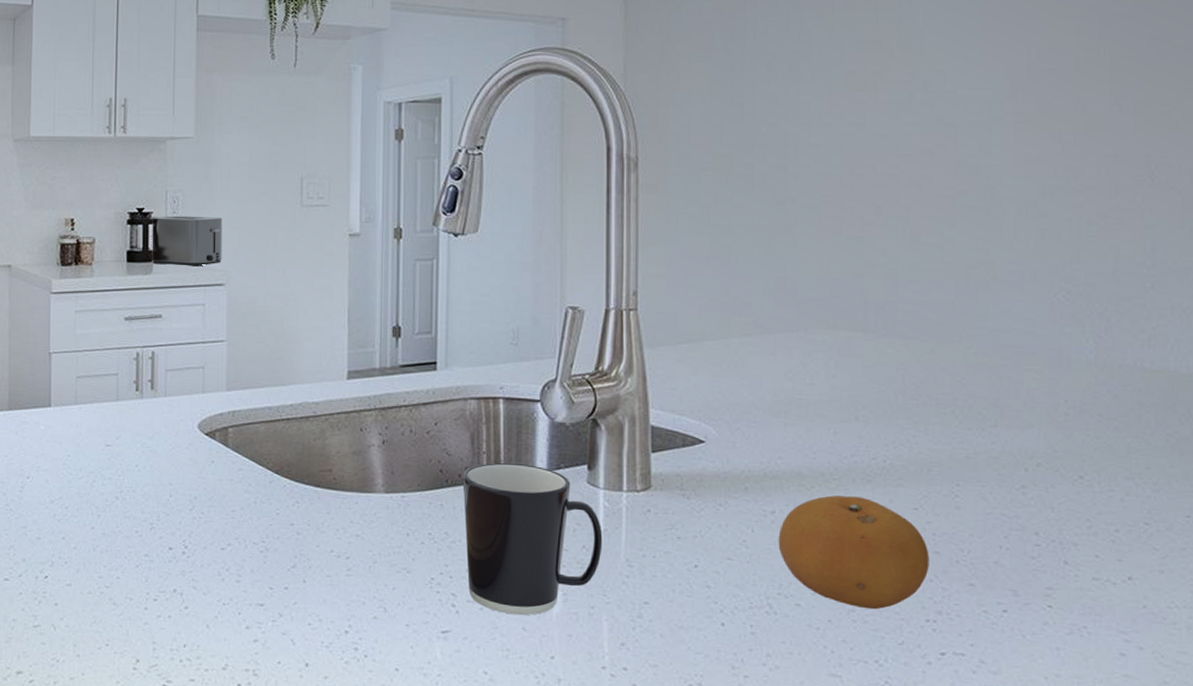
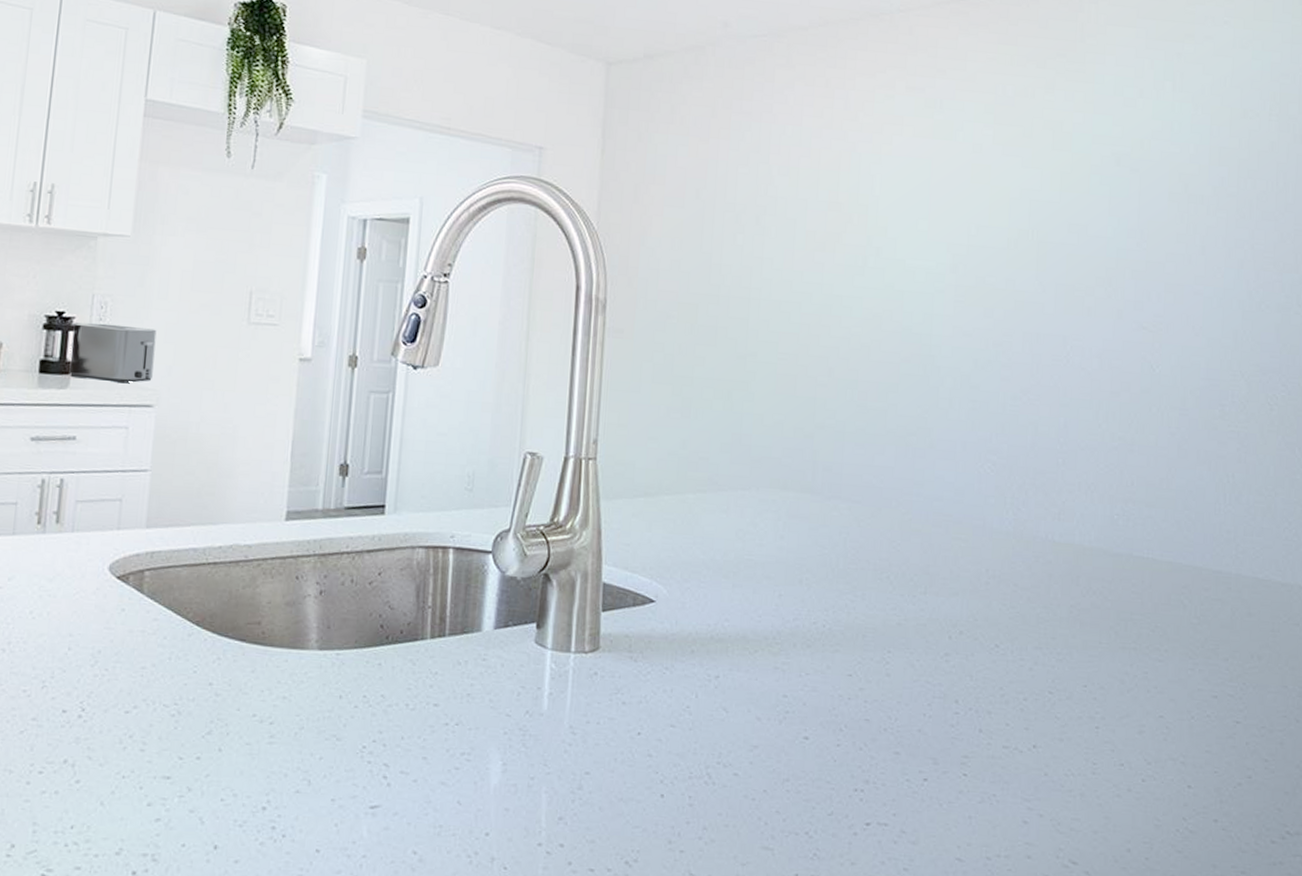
mug: present [462,462,603,616] -> none [402,618,548,788]
fruit: present [778,495,930,610] -> none [720,660,861,779]

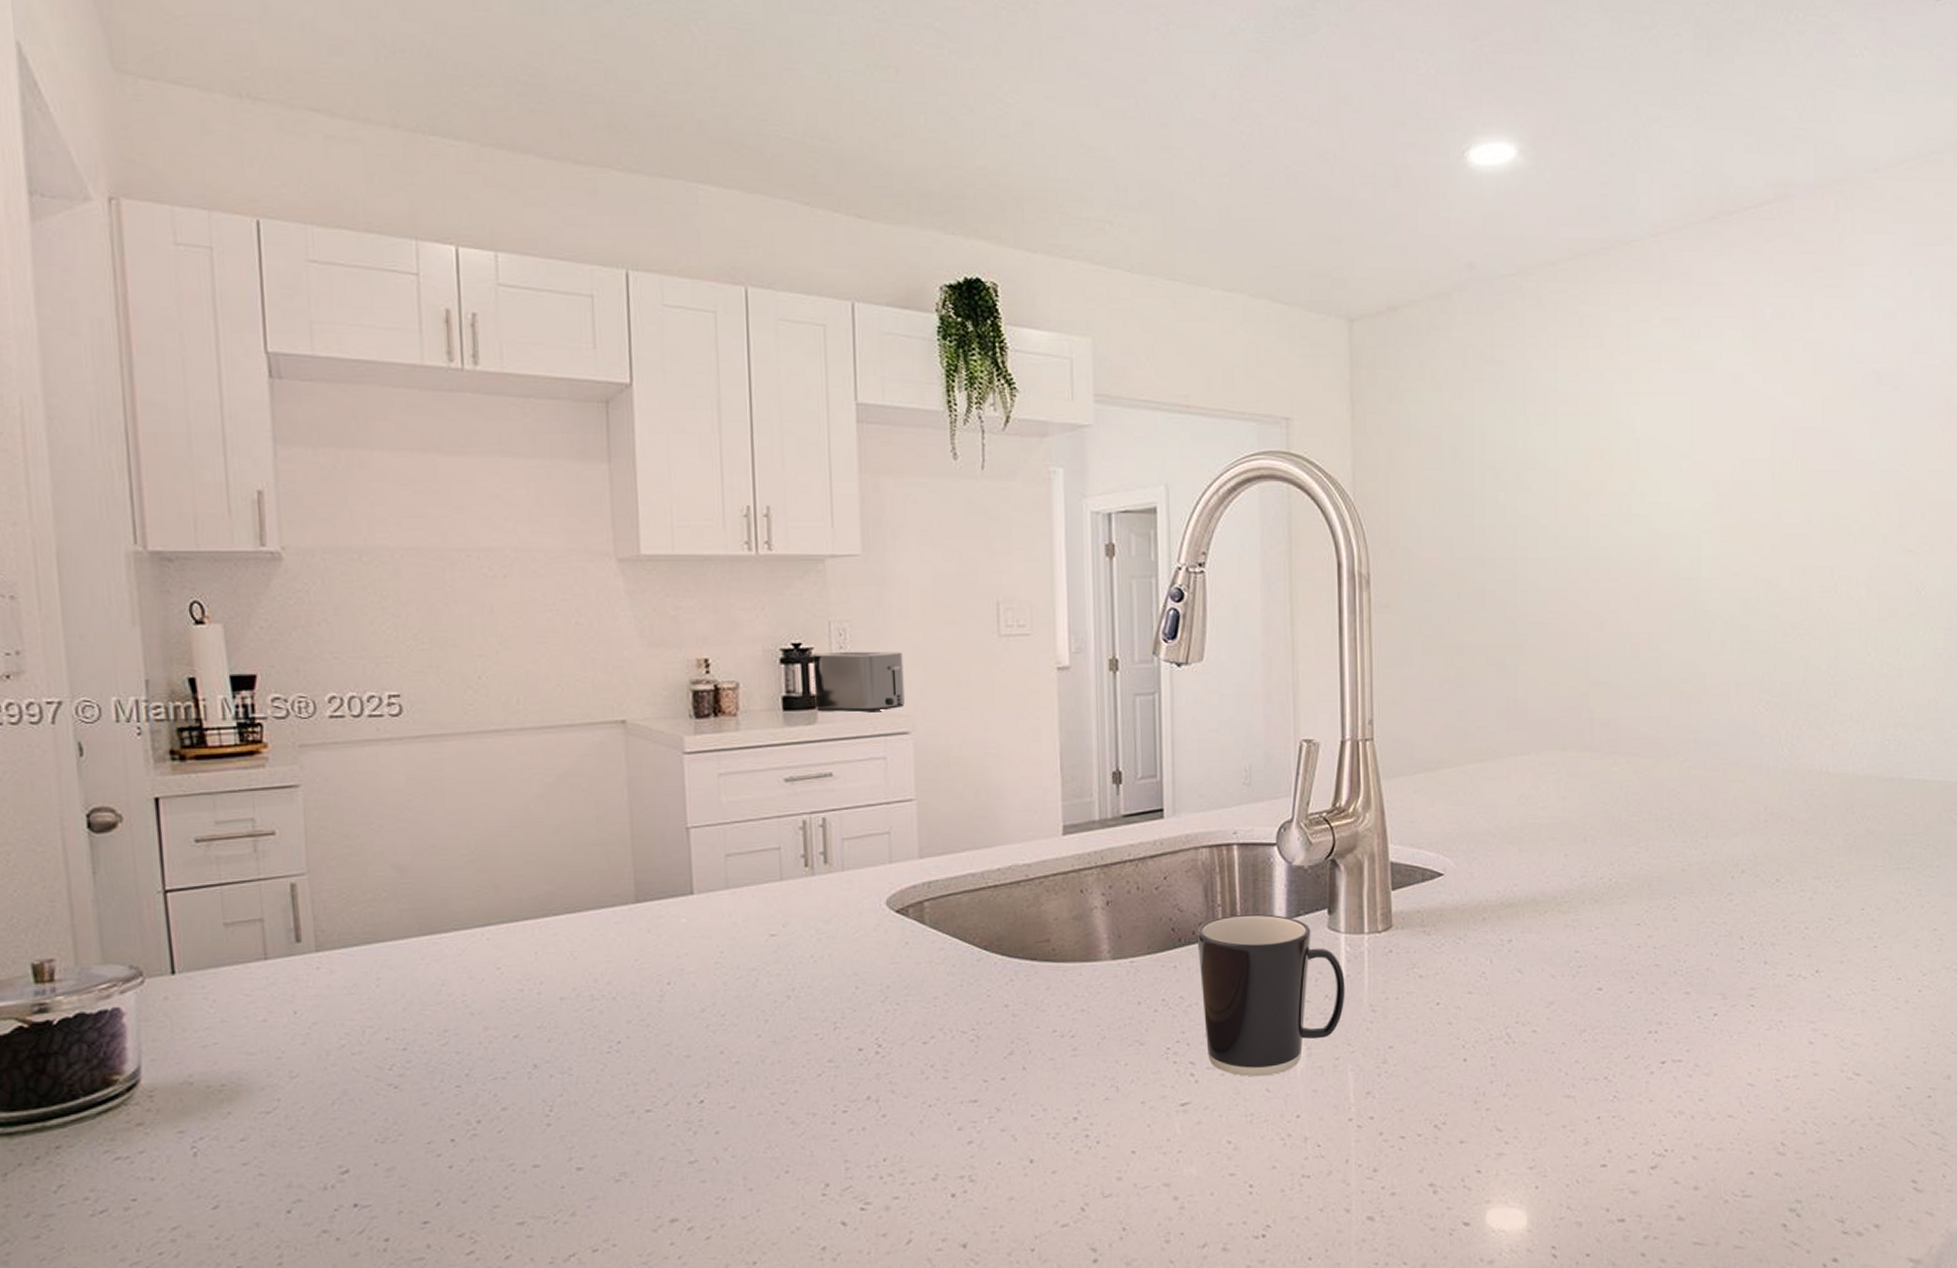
mug: none [402,618,548,788] -> present [1197,913,1345,1077]

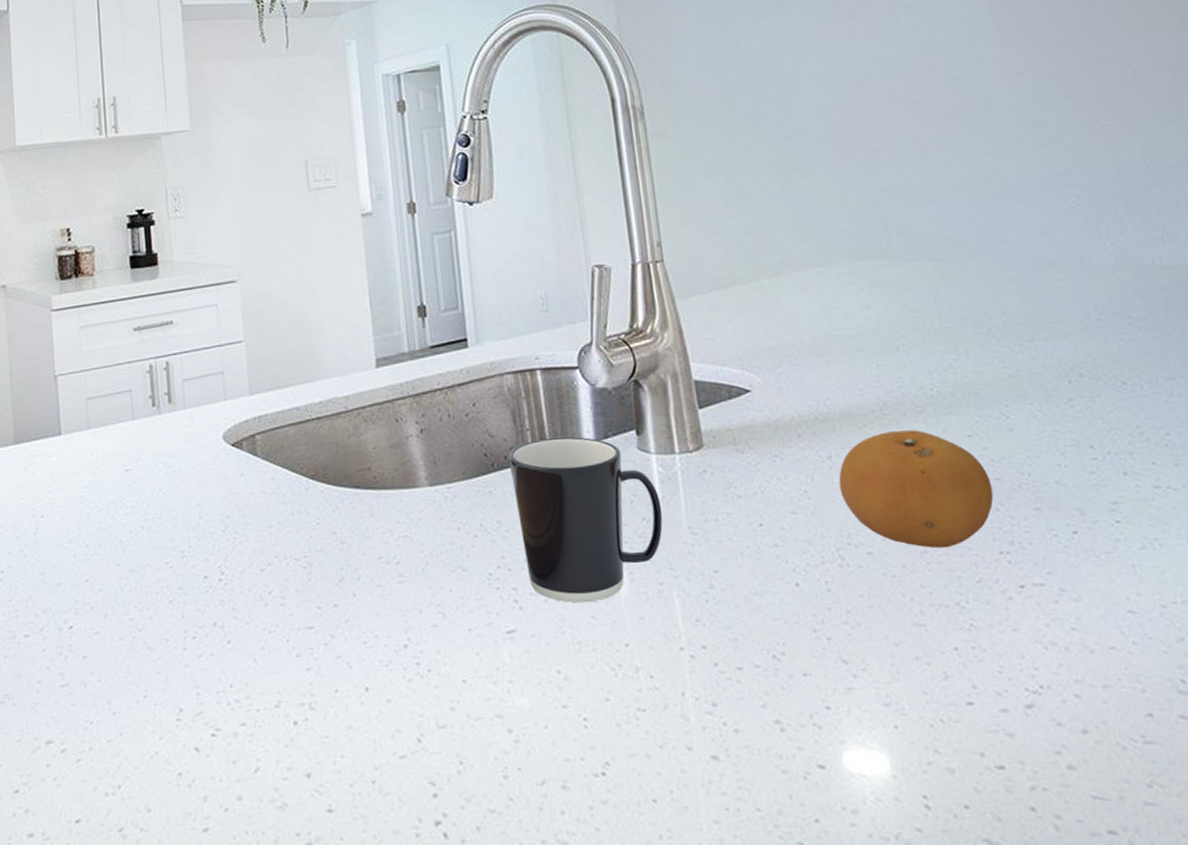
toaster: present [813,651,905,712] -> none [153,210,231,267]
fruit: none [1515,917,1651,1028] -> present [838,430,994,549]

